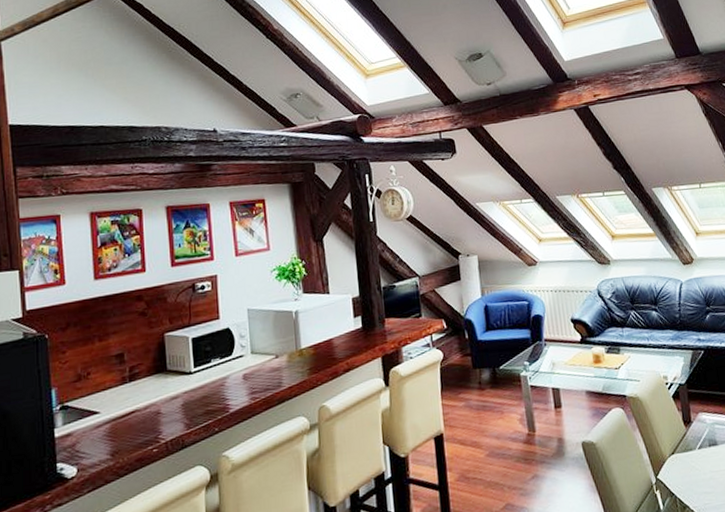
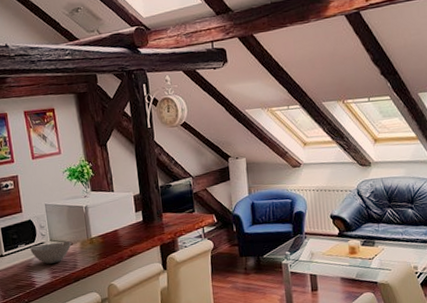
bowl: none [226,353,277,382] -> present [30,241,72,264]

